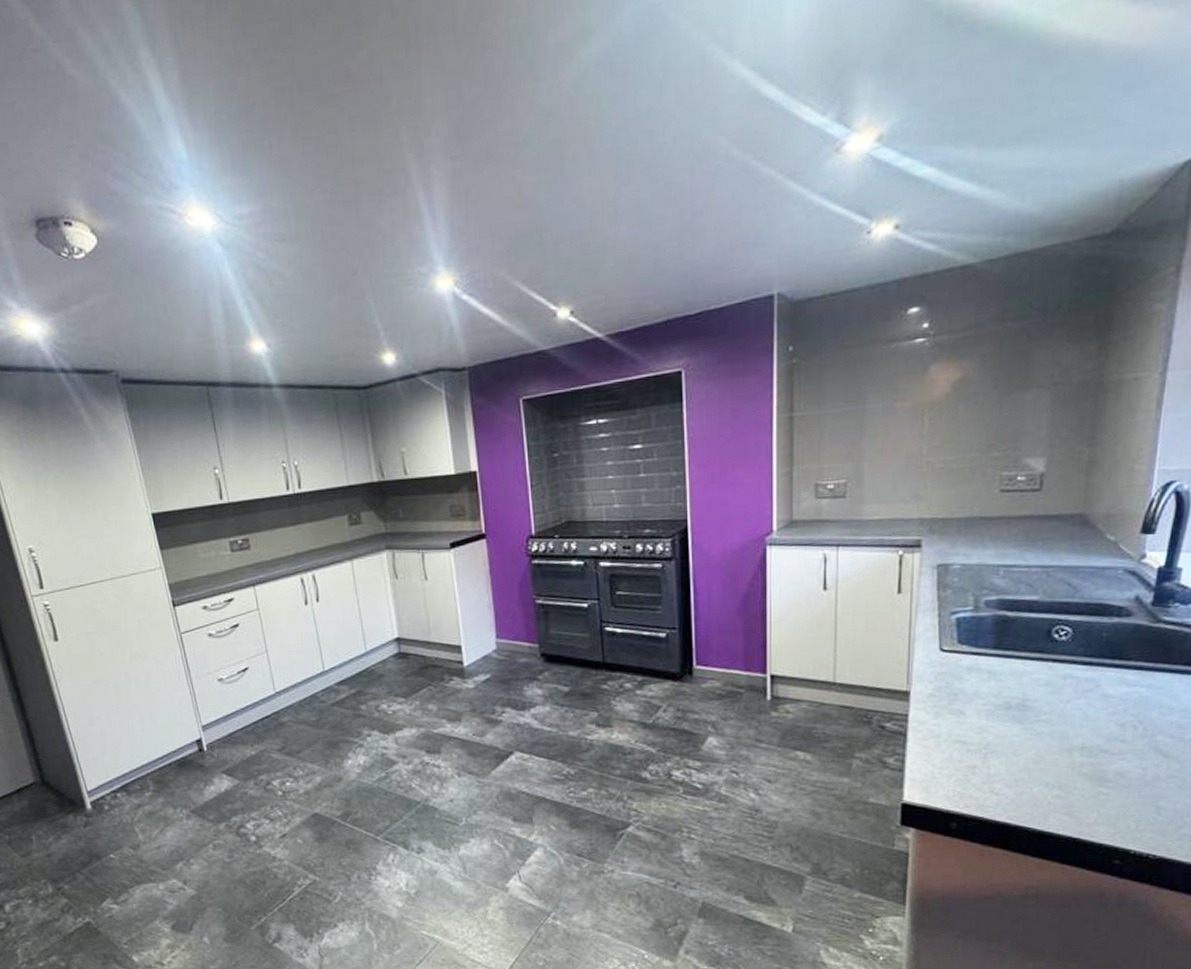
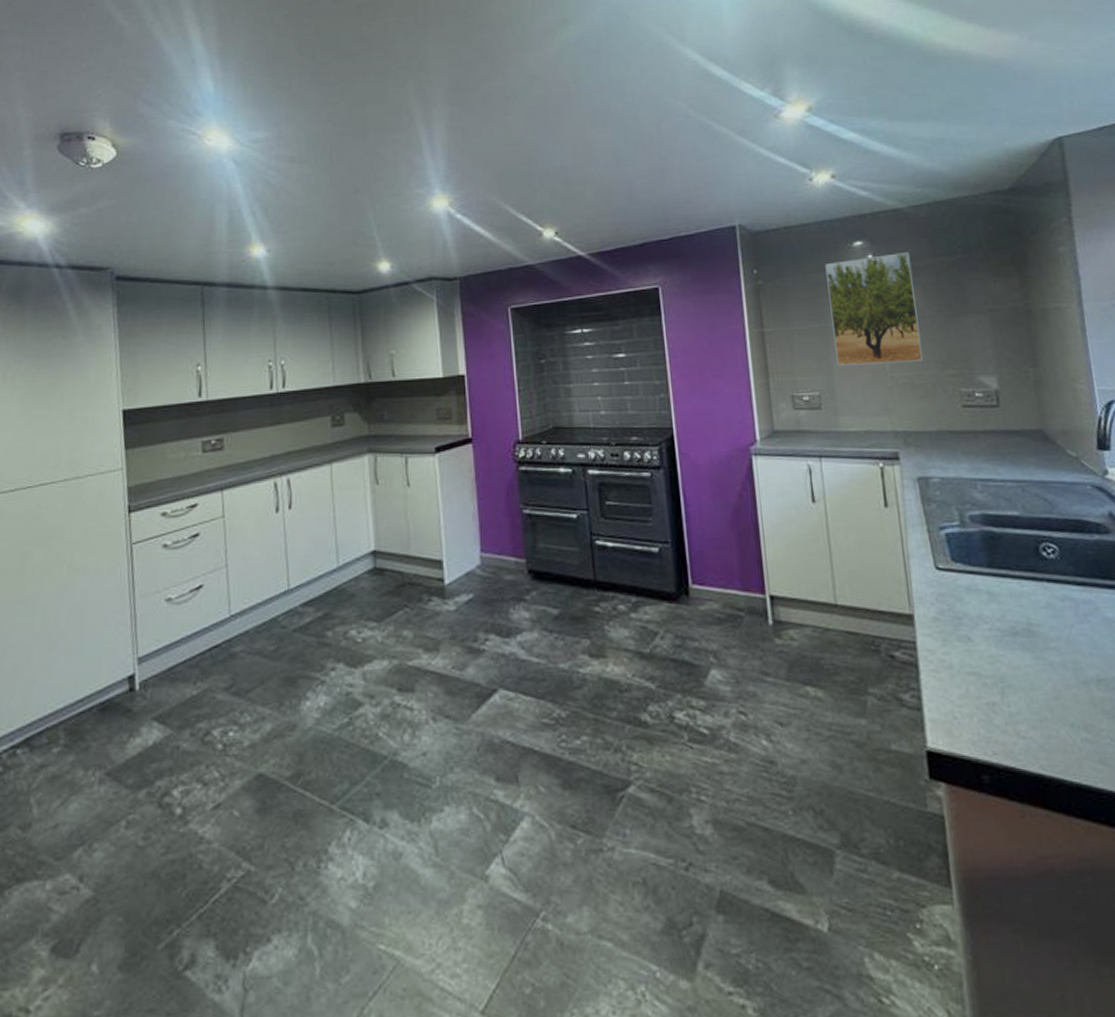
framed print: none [869,317,973,451] -> present [825,251,924,366]

